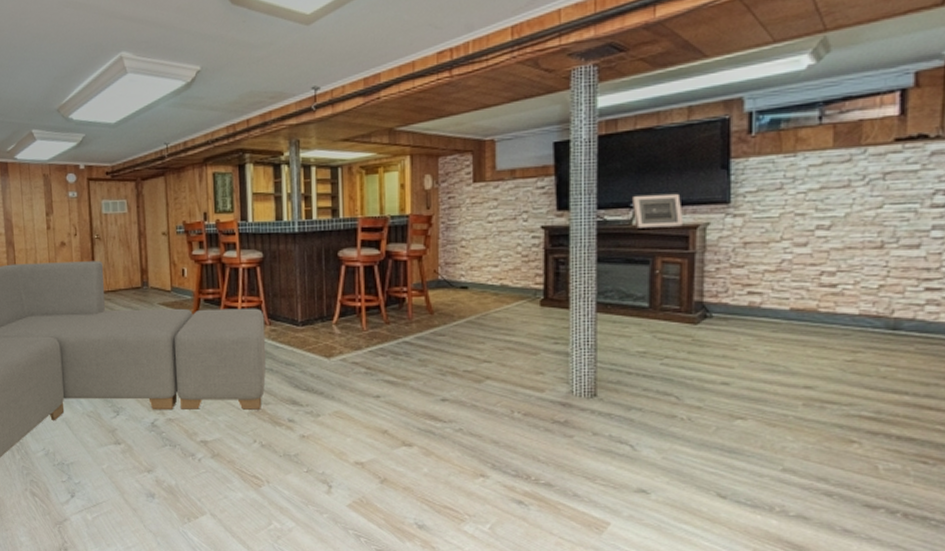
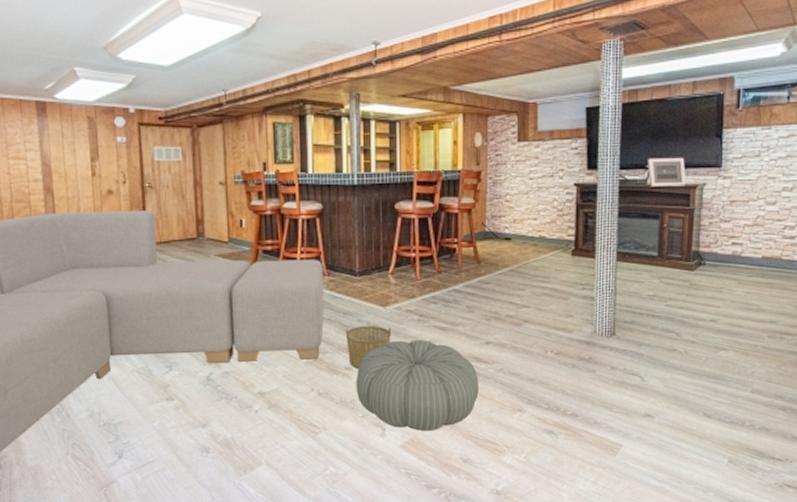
basket: none [287,376,337,421] -> present [345,325,392,369]
pouf: none [299,393,434,491] -> present [355,339,479,431]

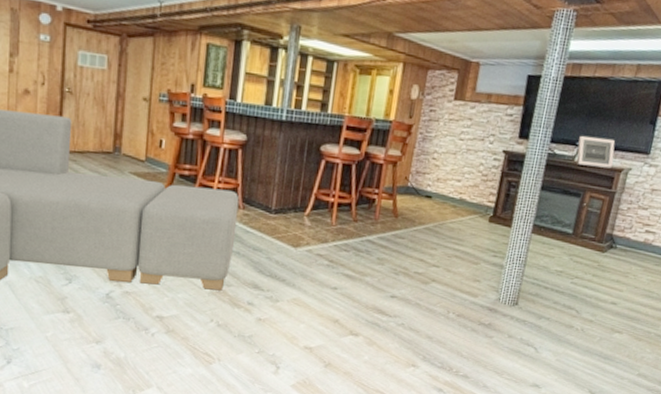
basket: present [345,325,392,369] -> none [252,263,300,305]
pouf: present [355,339,479,431] -> none [255,282,379,375]

